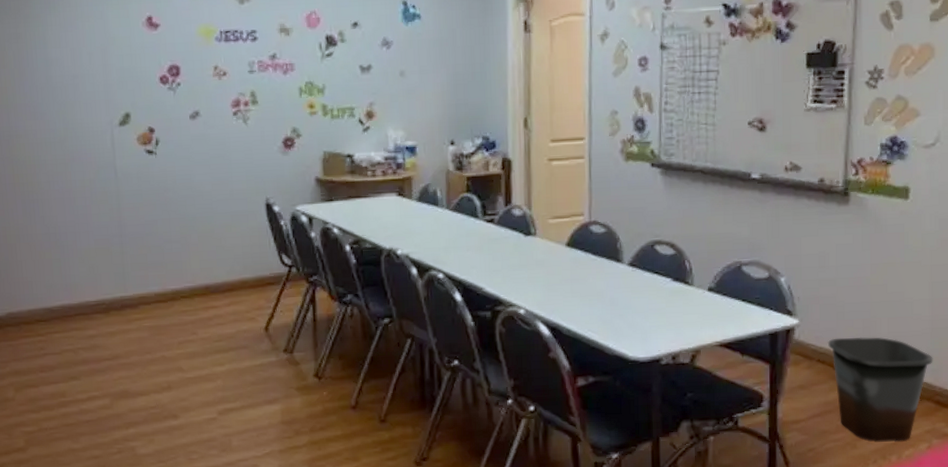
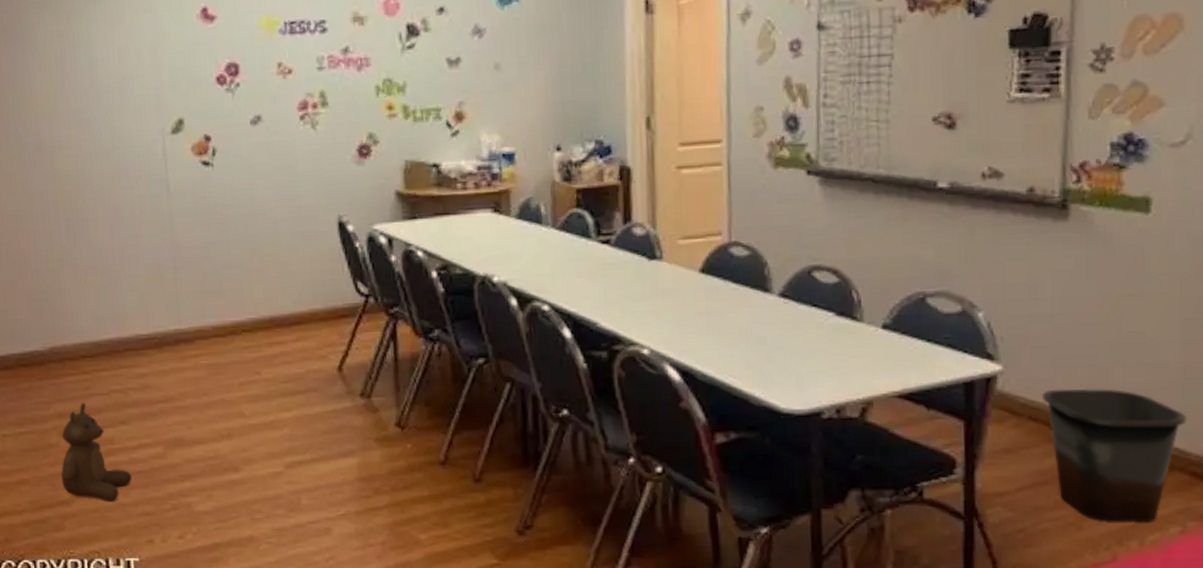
teddy bear: none [17,361,81,447] -> present [61,402,132,501]

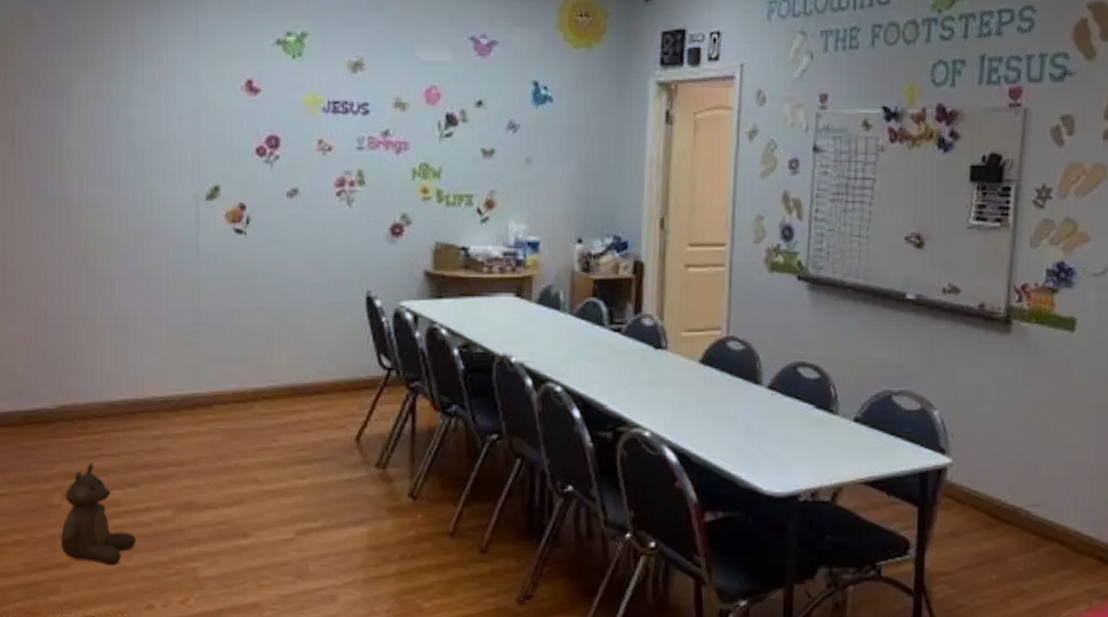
waste bin: present [1041,388,1187,523] -> none [982,481,1097,601]

